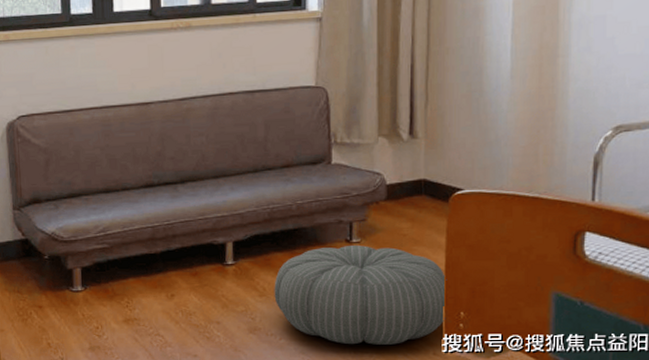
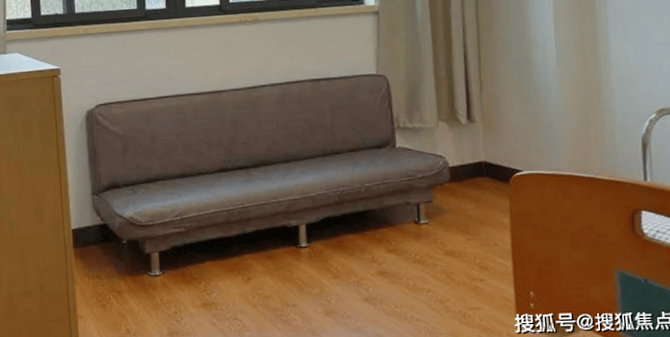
pouf: present [274,244,447,345] -> none [347,225,516,327]

